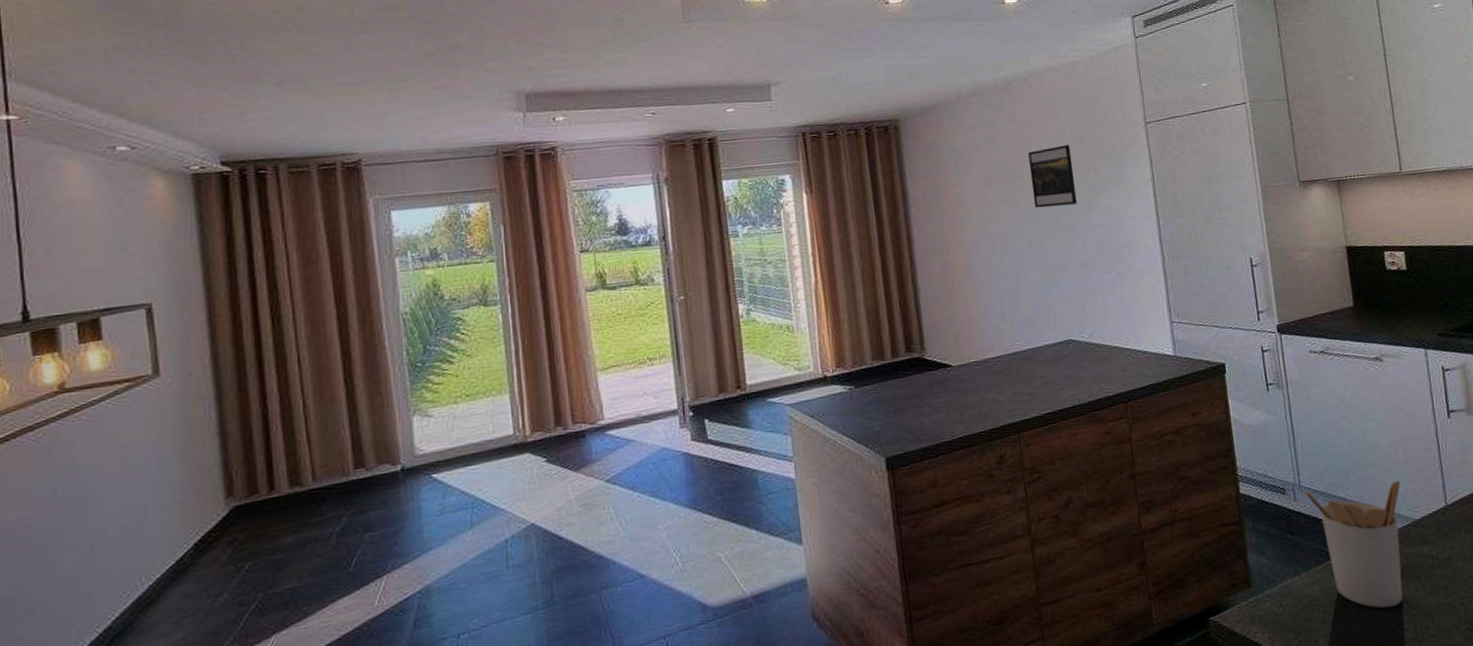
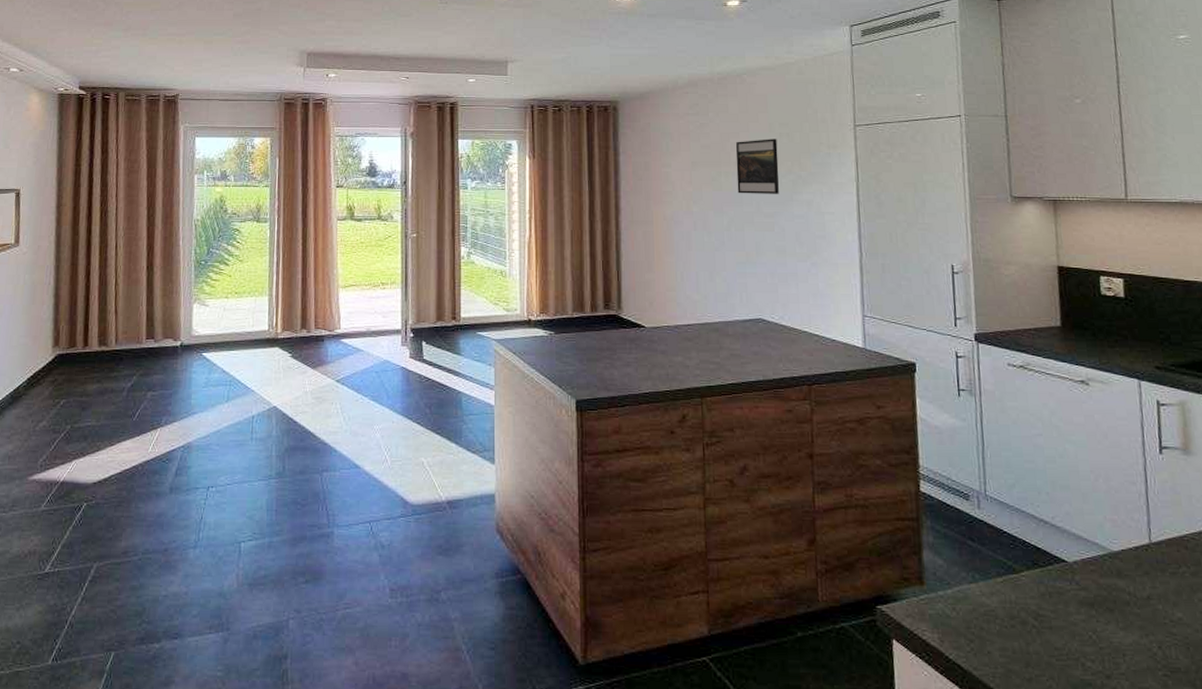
utensil holder: present [1303,480,1403,608] -> none [988,499,1099,635]

